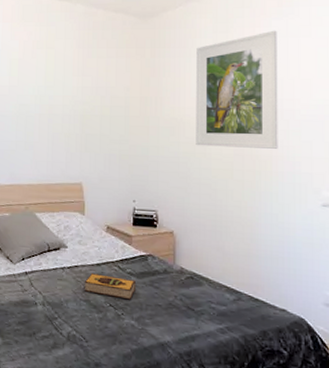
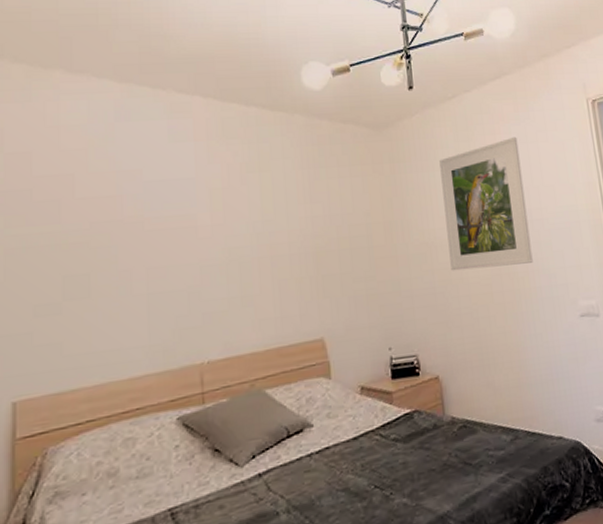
hardback book: present [84,273,137,300] -> none [339,446,405,478]

